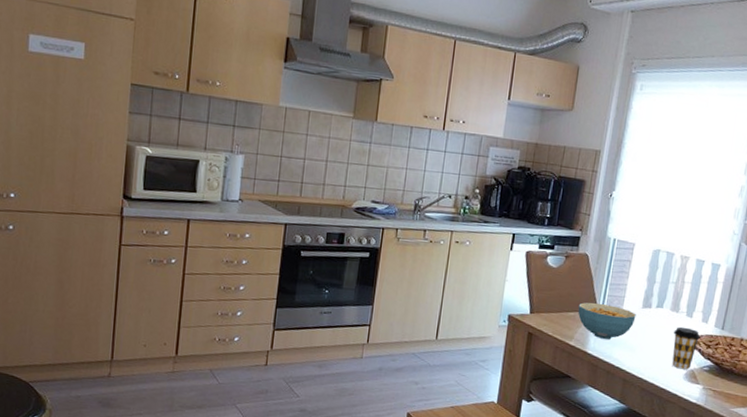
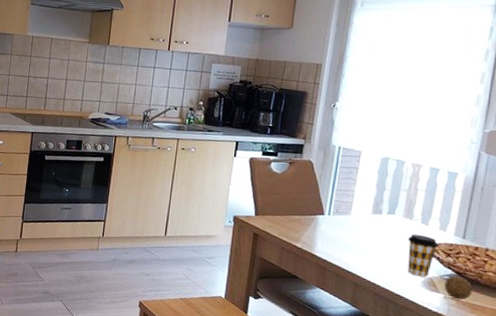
cereal bowl: present [577,302,636,340] -> none [303,206,366,243]
fruit: none [703,366,728,390] -> present [444,275,473,301]

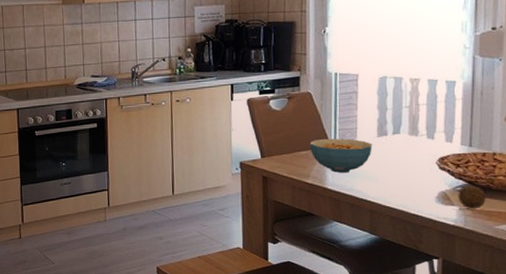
cereal bowl: none [303,206,366,243] -> present [310,138,372,173]
coffee cup: present [407,233,439,278] -> none [416,149,447,193]

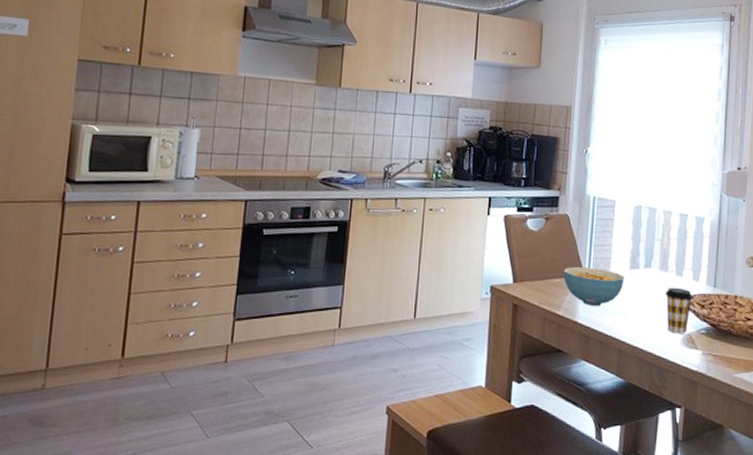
coffee cup: none [416,149,447,193] -> present [665,287,693,334]
fruit: present [458,185,486,209] -> none [702,328,727,355]

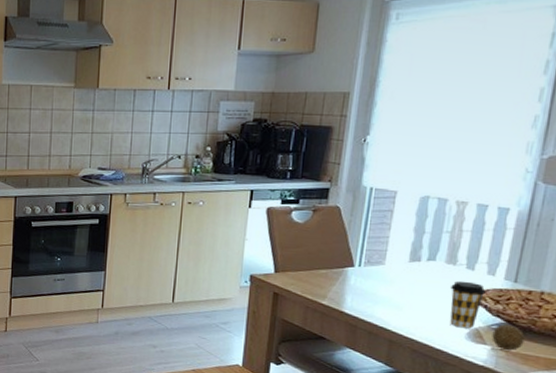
cereal bowl: present [563,266,625,306] -> none [330,258,402,297]
fruit: none [702,328,727,355] -> present [491,324,525,351]

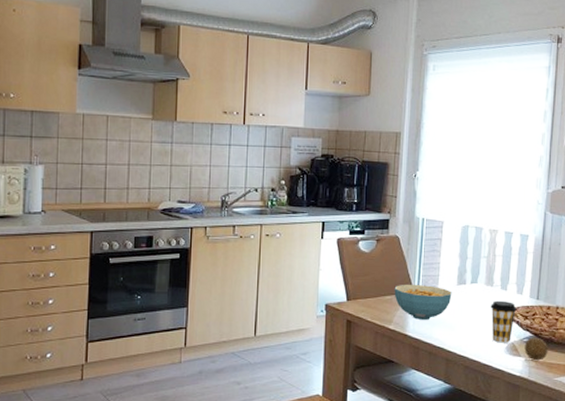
cereal bowl: none [330,258,402,297] -> present [394,284,452,320]

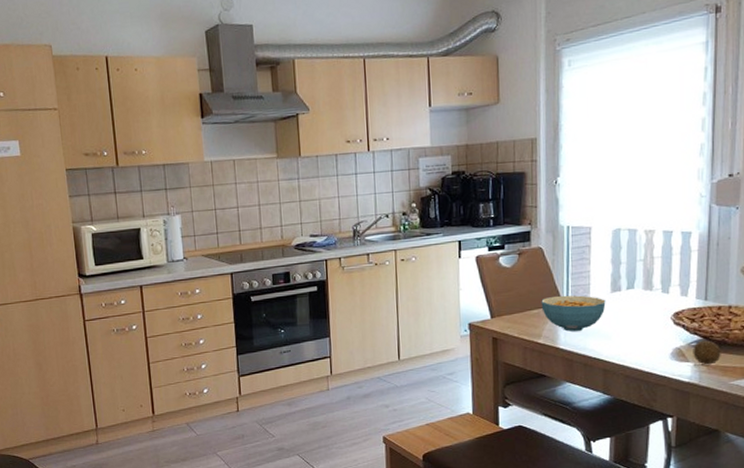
coffee cup: present [490,300,517,343] -> none [651,304,682,349]

